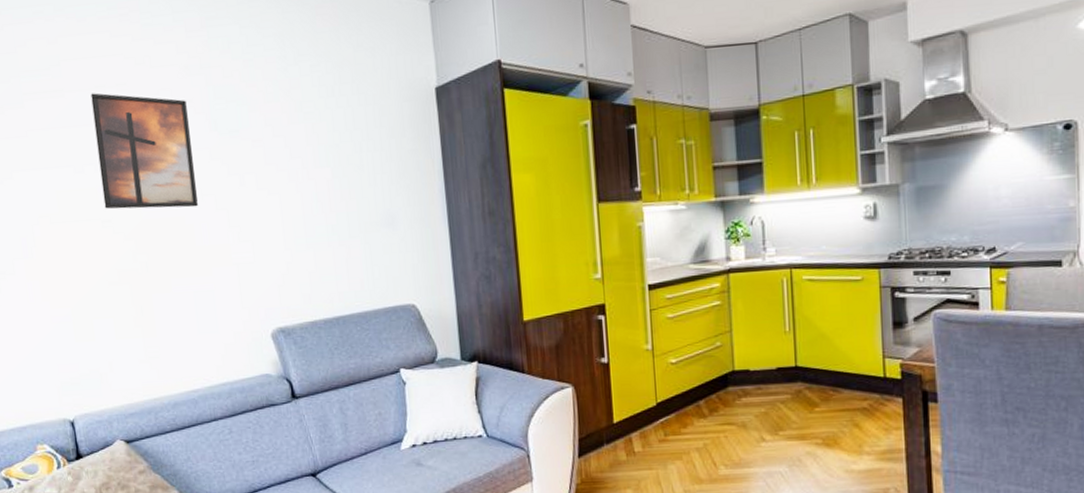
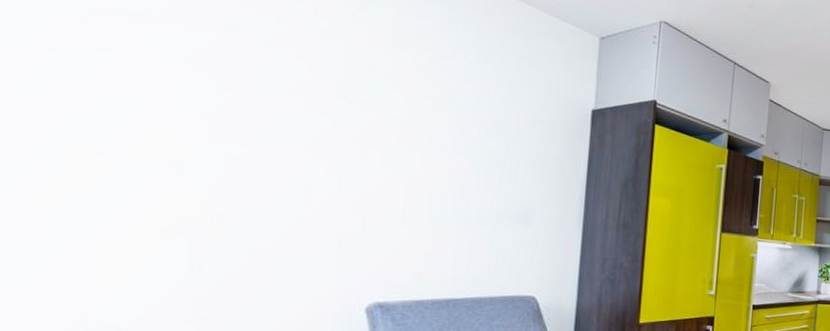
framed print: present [90,93,198,209] -> none [176,28,315,169]

